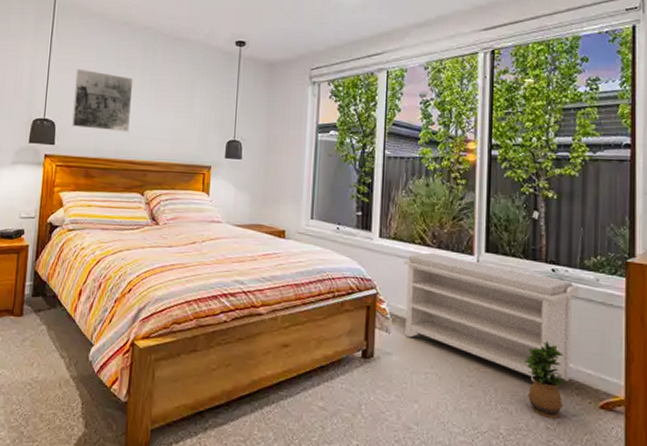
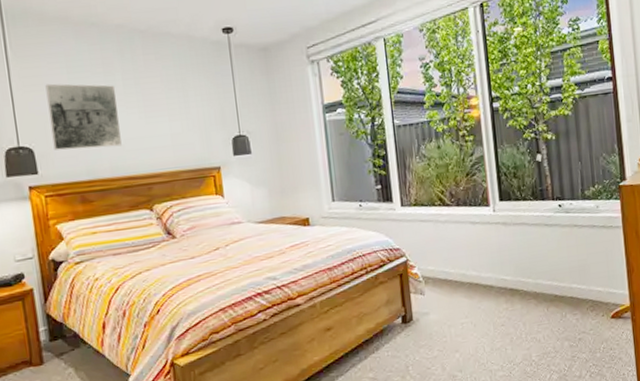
bench: present [404,252,579,382] -> none [427,210,585,309]
potted plant: present [524,341,564,419] -> none [545,271,582,338]

